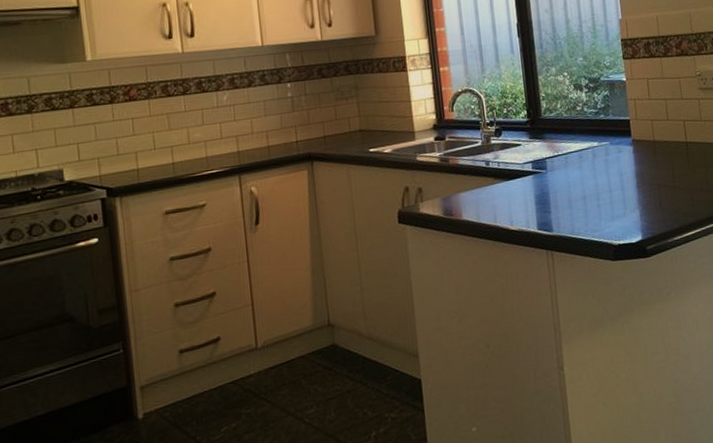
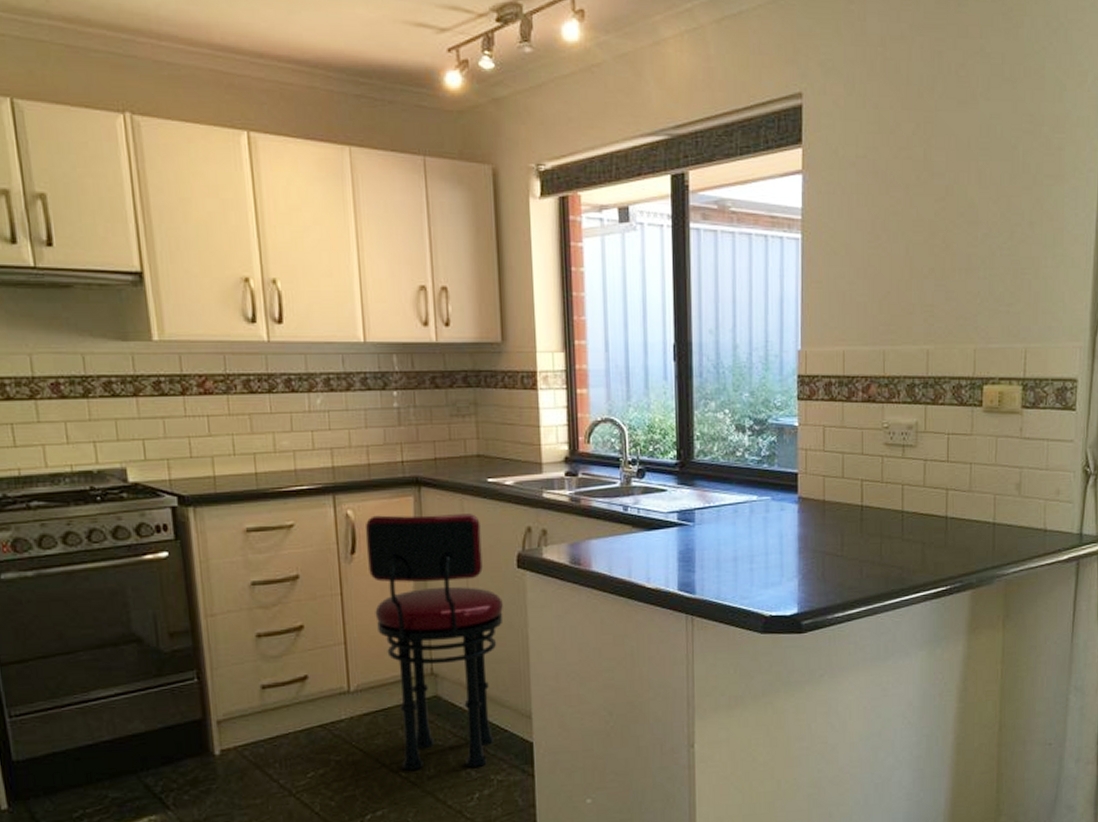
stool: none [266,180,389,417] -> present [365,514,504,771]

